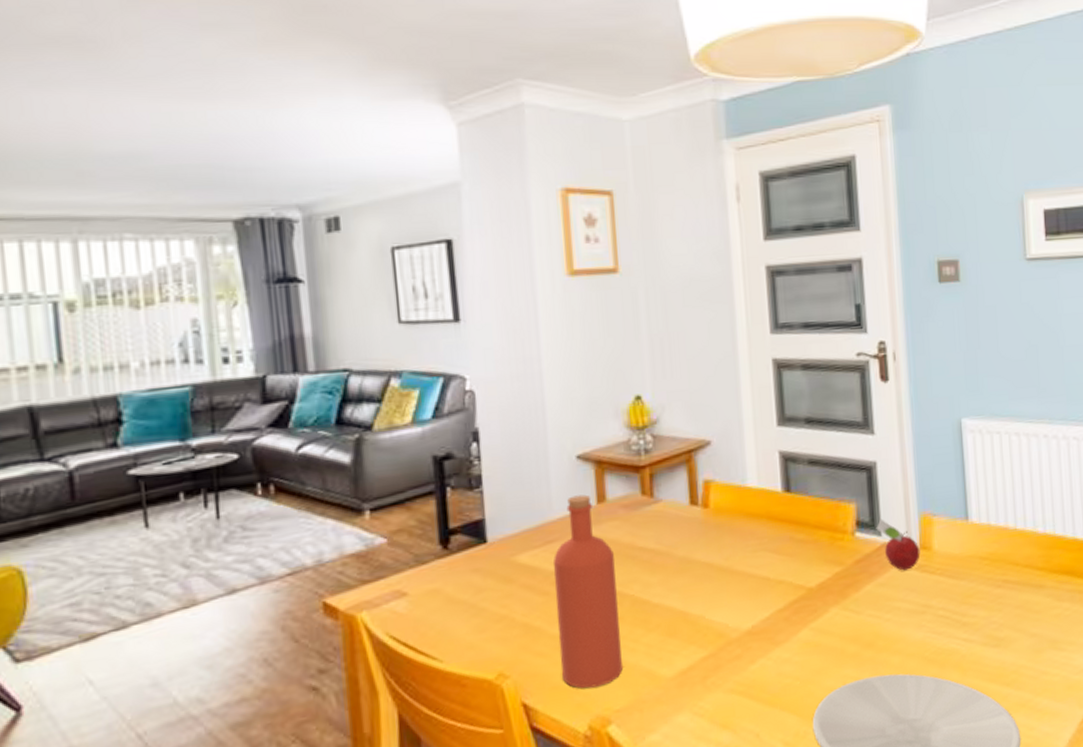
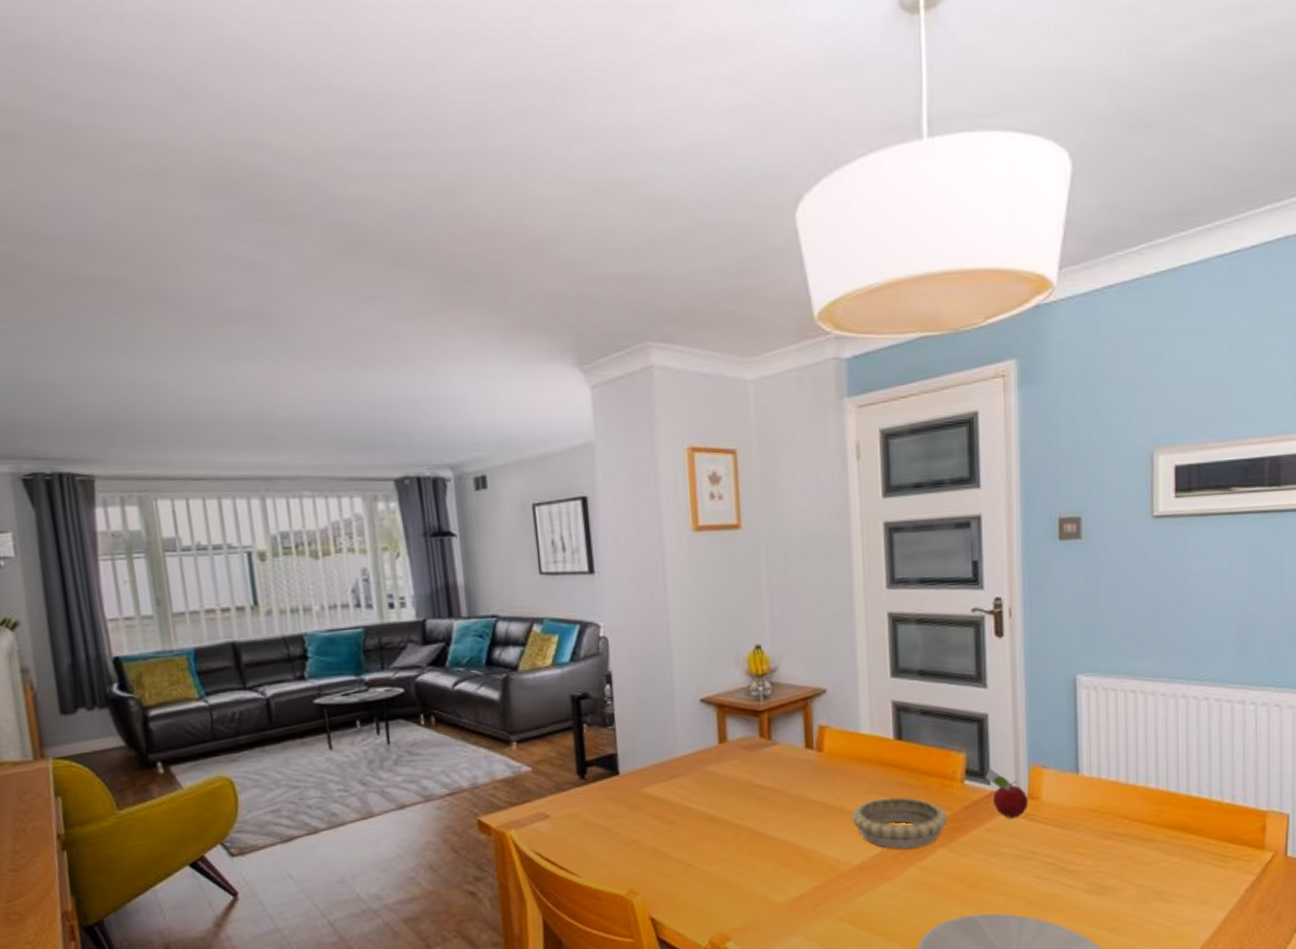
bottle: present [552,494,622,689] -> none [678,735,740,908]
decorative bowl: none [741,553,840,610] -> present [852,797,947,849]

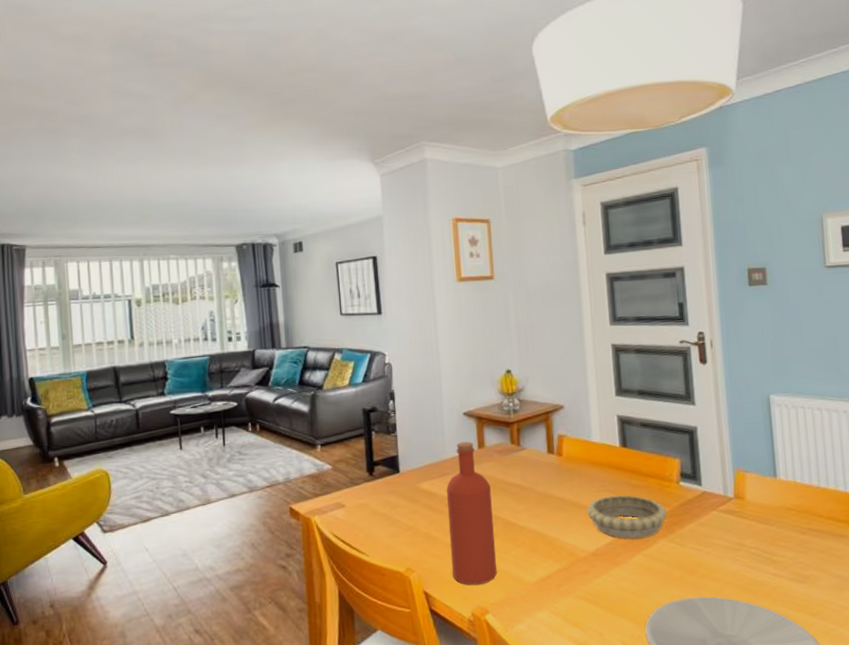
bottle: none [678,735,740,908] -> present [446,441,497,585]
fruit: present [985,768,1029,818] -> none [697,472,735,515]

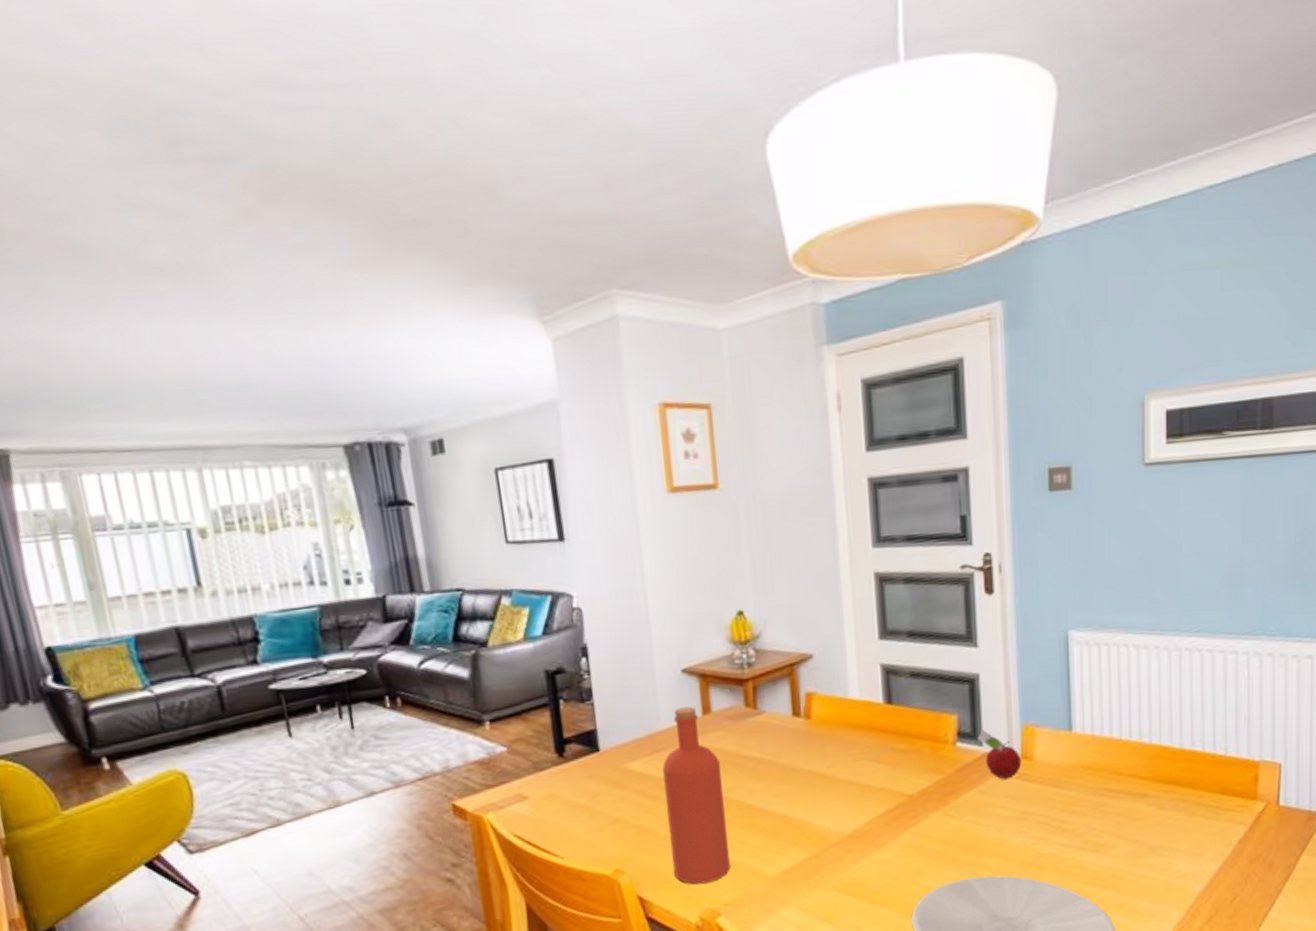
decorative bowl: present [587,495,667,539] -> none [842,762,940,816]
fruit: none [697,472,735,515] -> present [977,729,1022,779]

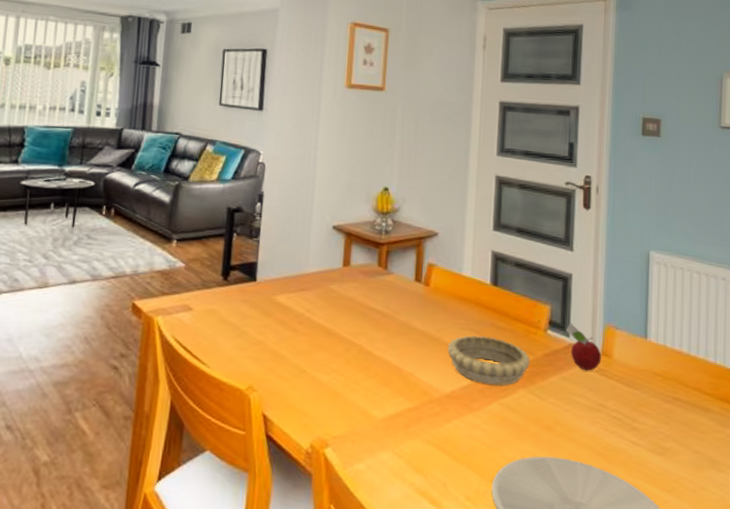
bottle: present [662,706,730,884] -> none [295,257,350,414]
decorative bowl: none [842,762,940,816] -> present [448,335,530,385]

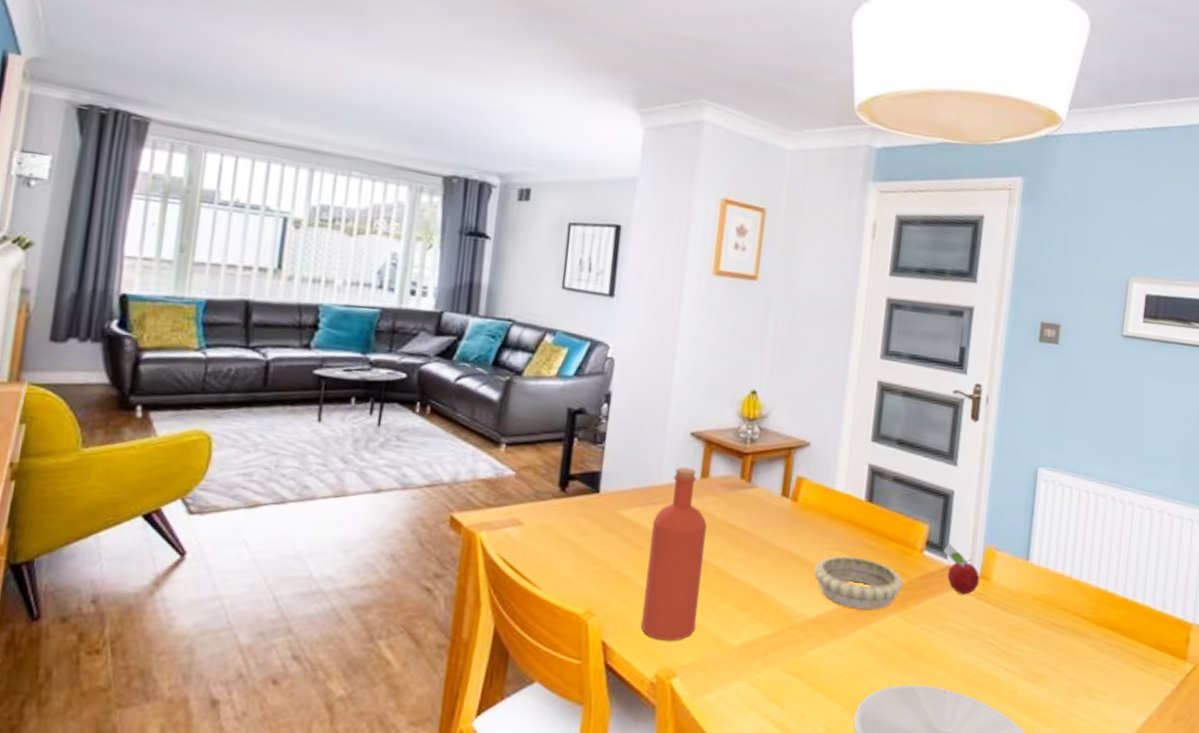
bottle: none [295,257,350,414] -> present [640,467,707,641]

